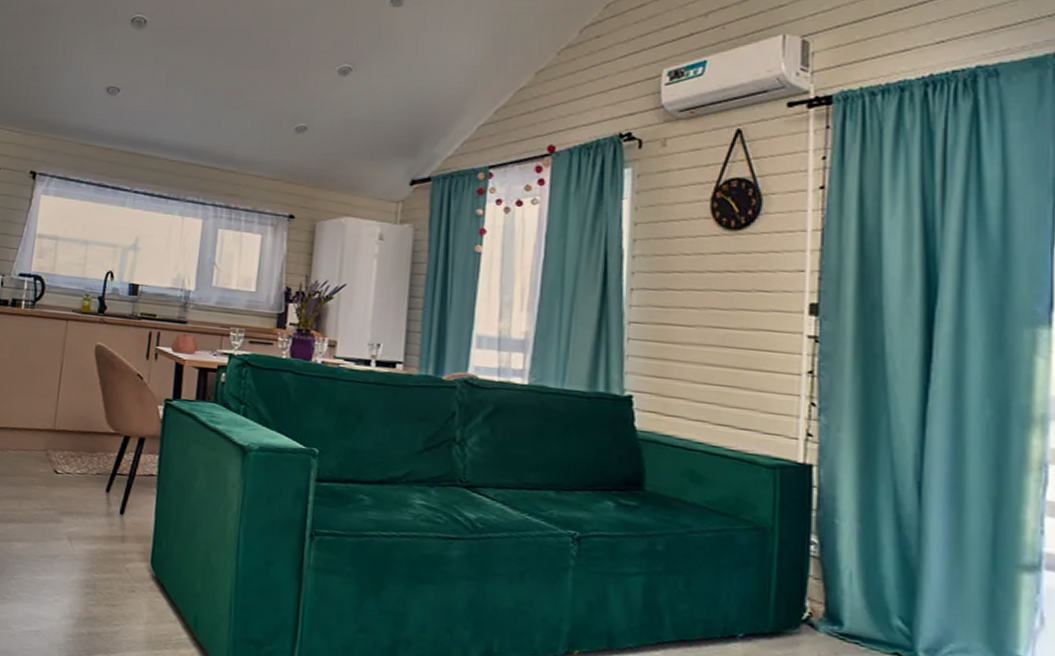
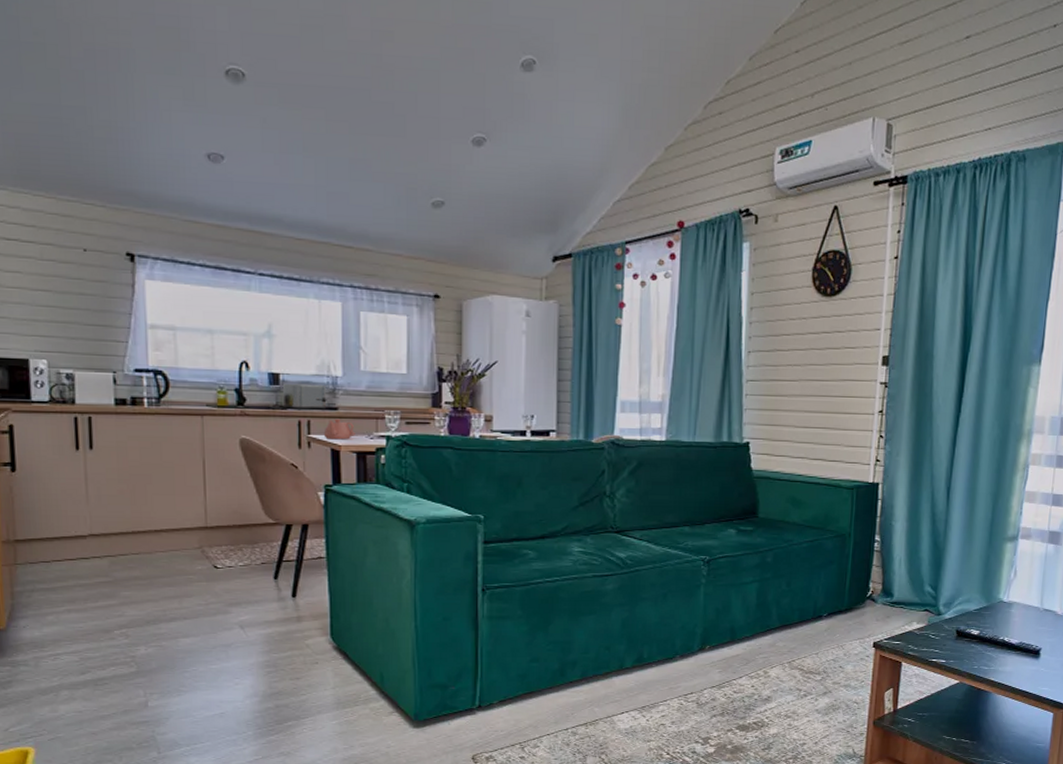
toaster: none [137,295,178,324] -> present [282,384,327,411]

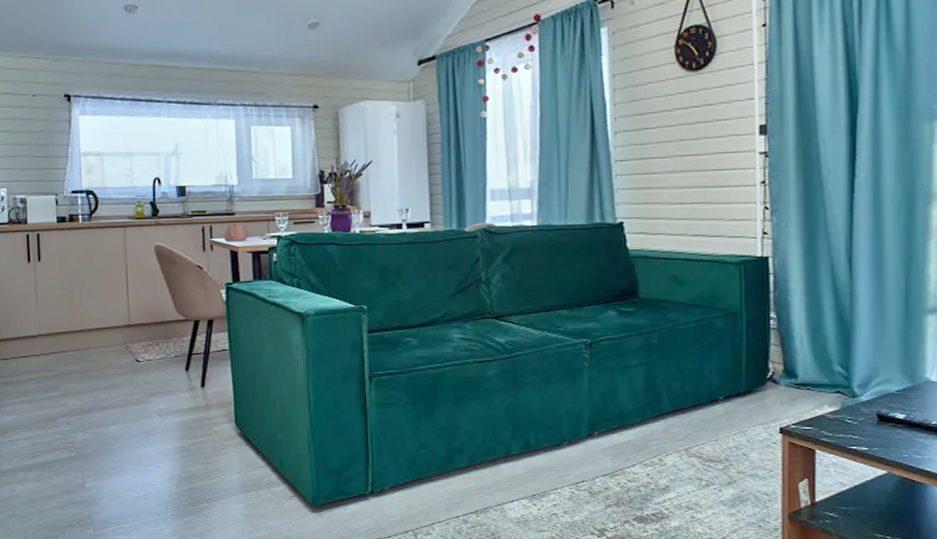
toaster: present [282,384,327,411] -> none [188,194,226,218]

